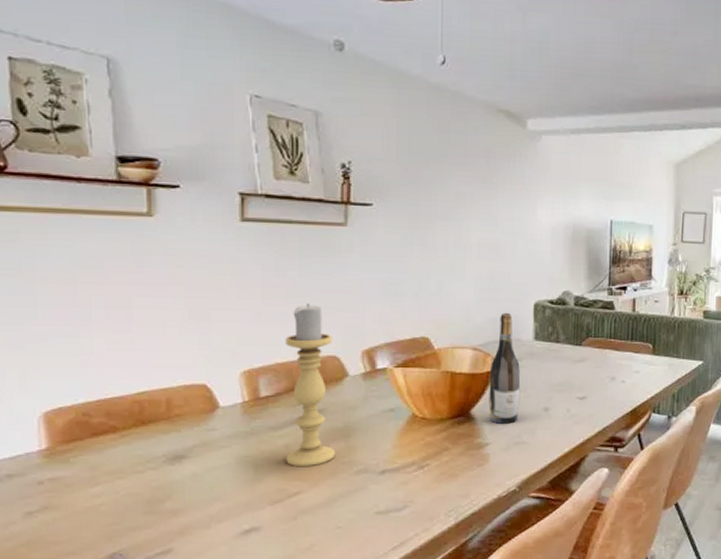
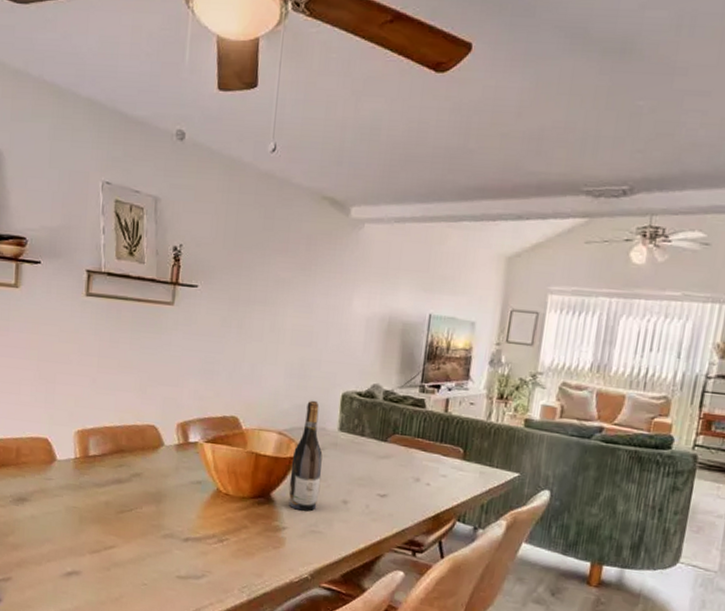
candle holder: present [285,303,336,468] -> none [105,375,153,525]

